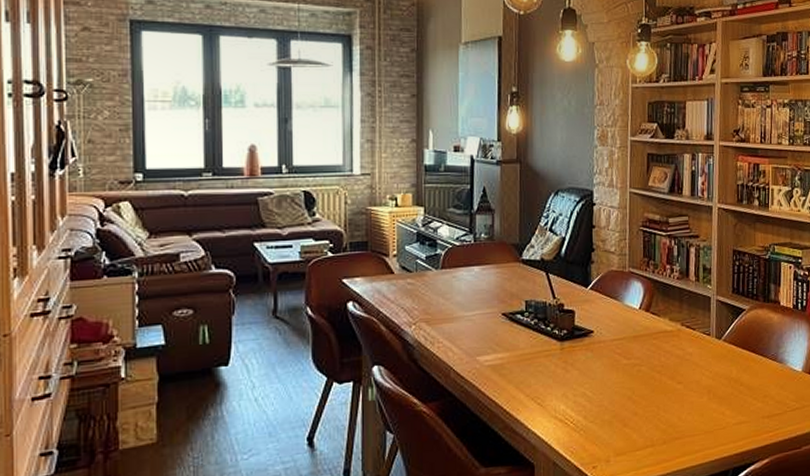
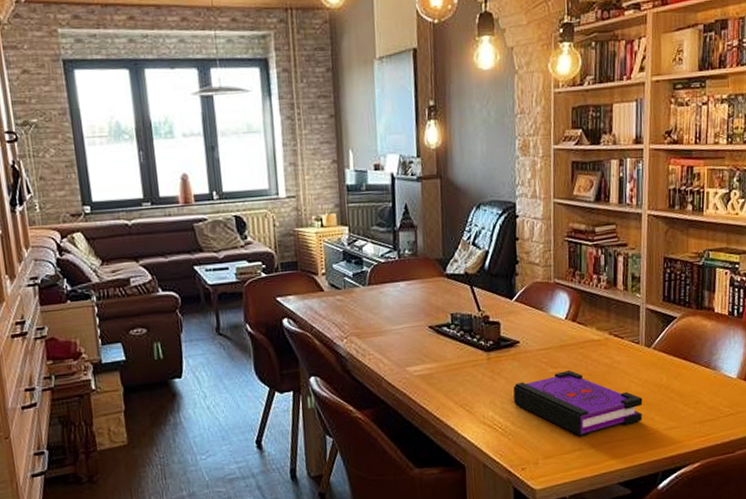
board game: none [586,362,714,432] -> present [513,370,643,437]

